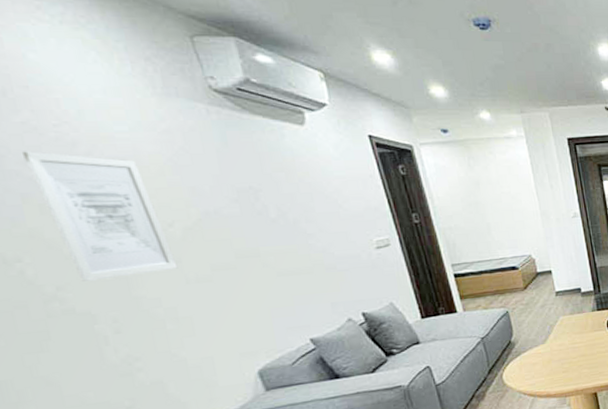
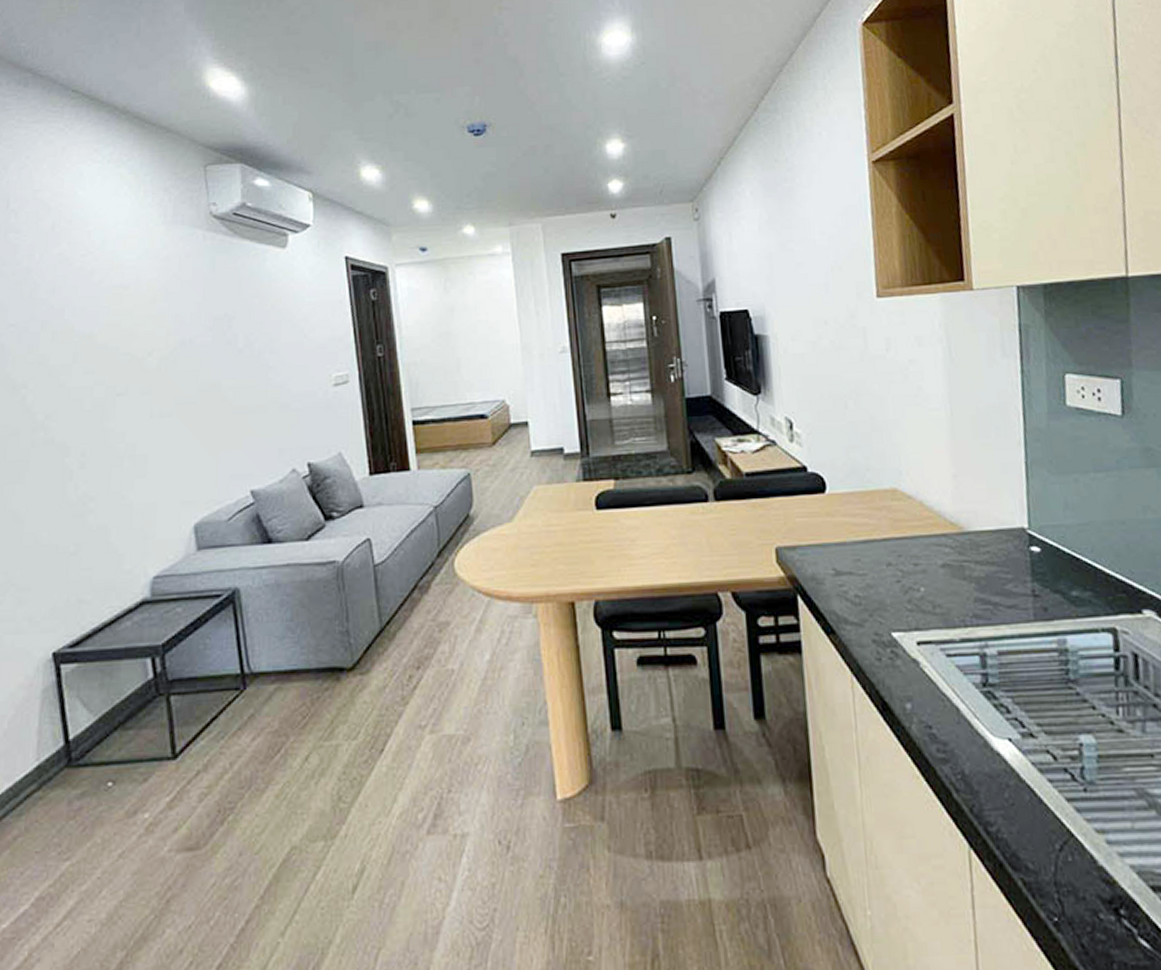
wall art: present [23,151,178,282] -> none [52,280,147,411]

